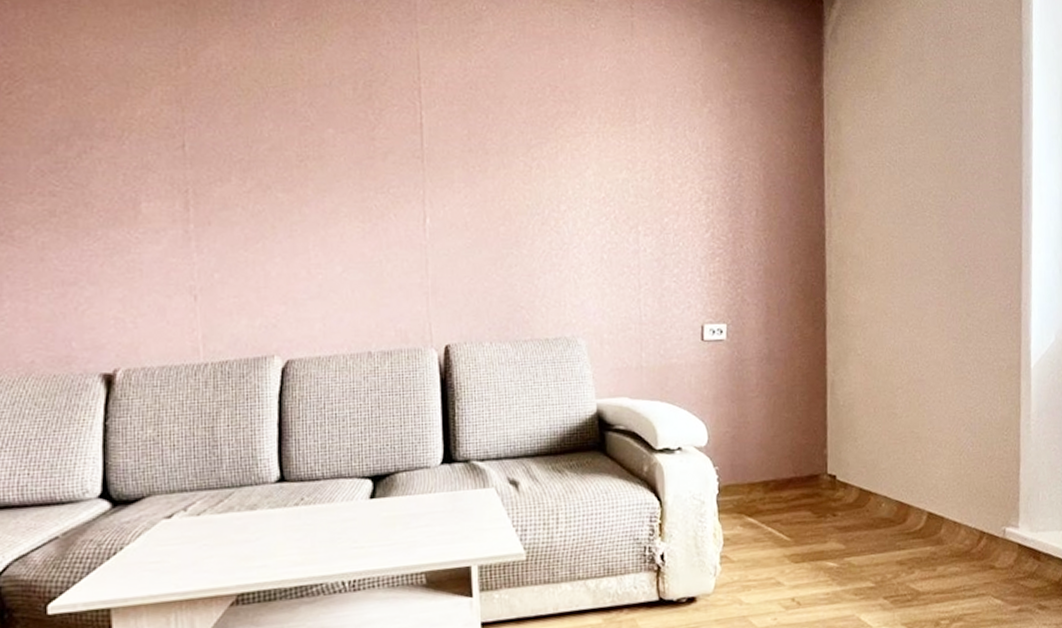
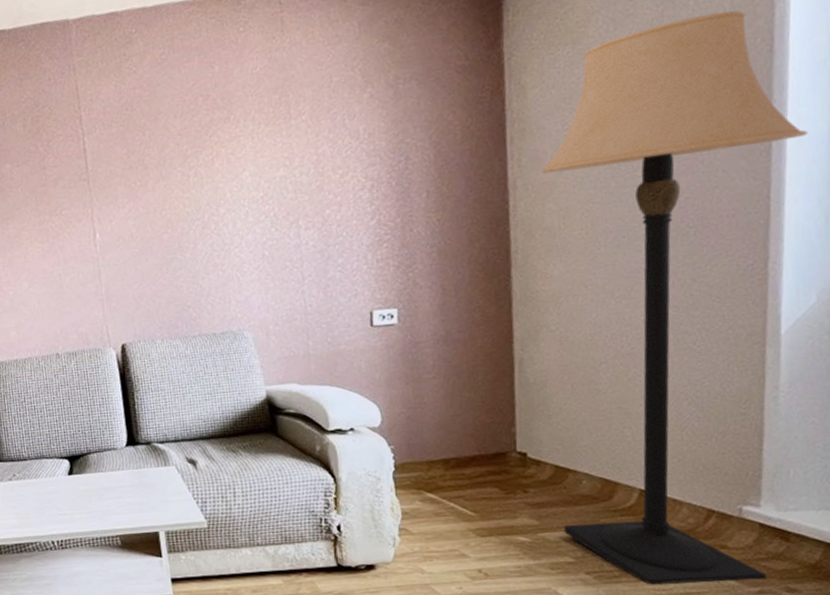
lamp: none [852,82,1047,608] -> present [541,10,808,585]

